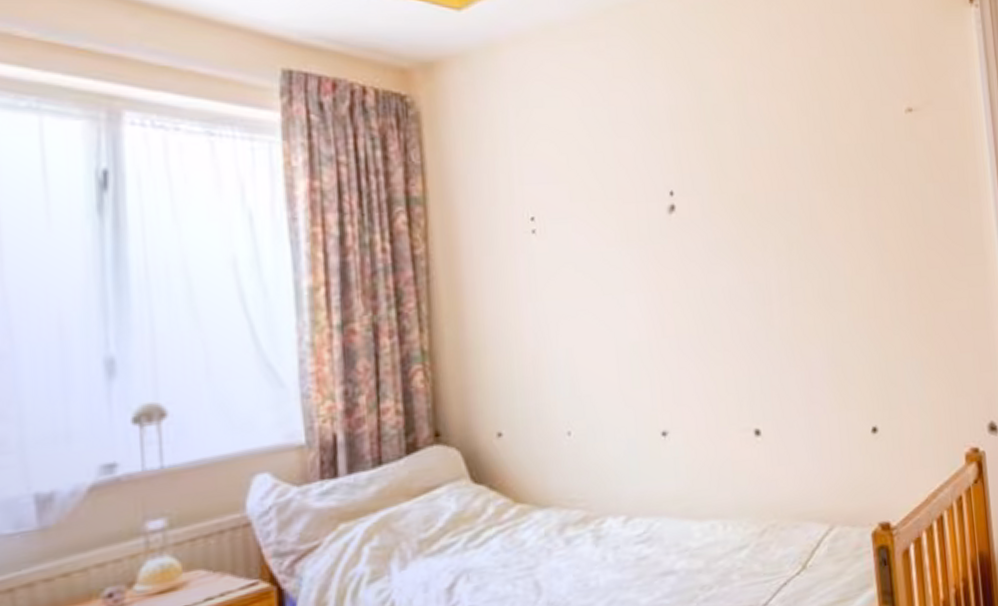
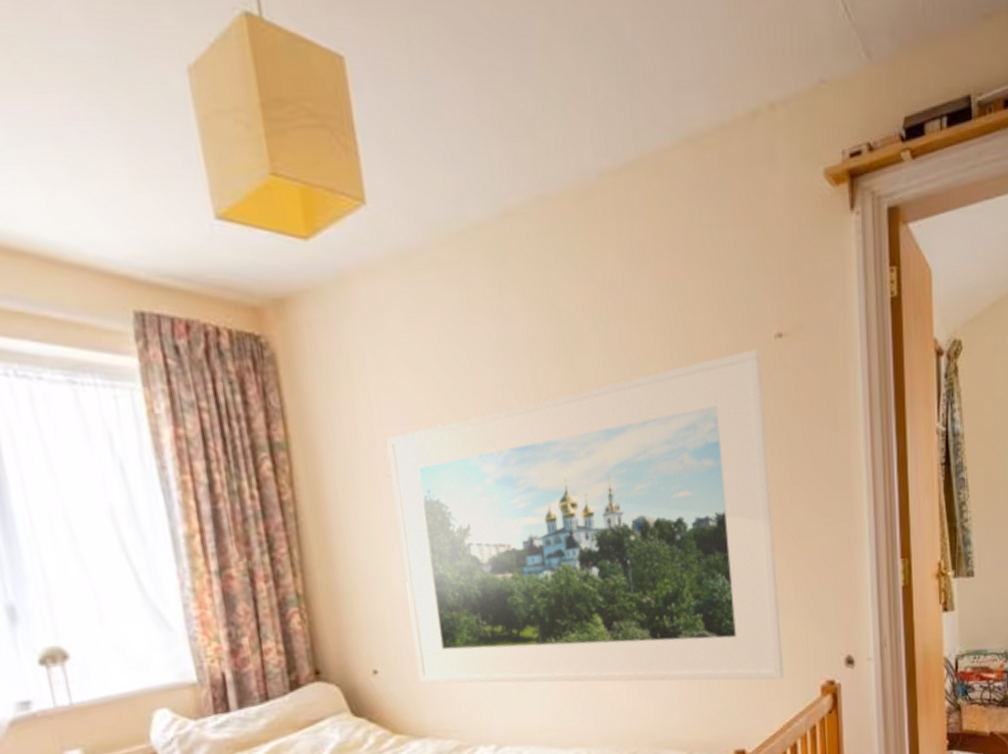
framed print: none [526,122,927,448] -> present [387,349,784,684]

